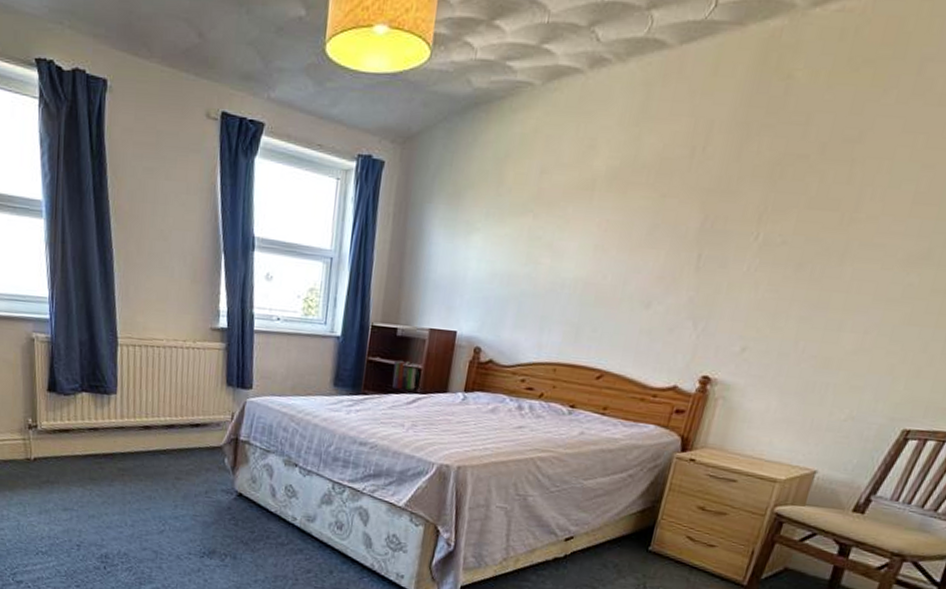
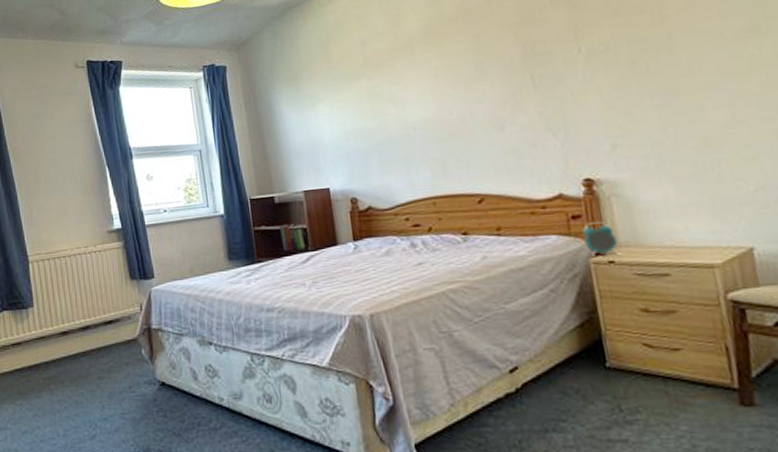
alarm clock: none [676,419,708,454] -> present [582,222,618,257]

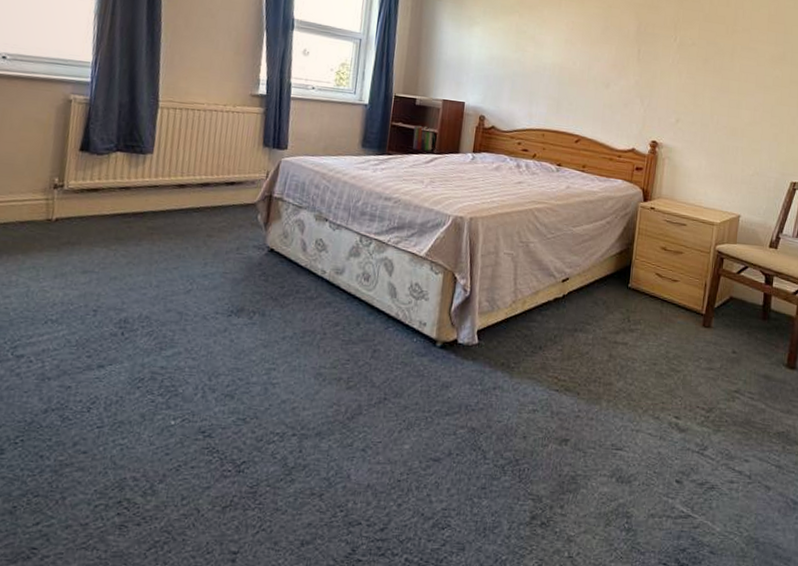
alarm clock: present [582,222,618,257] -> none [639,175,661,203]

